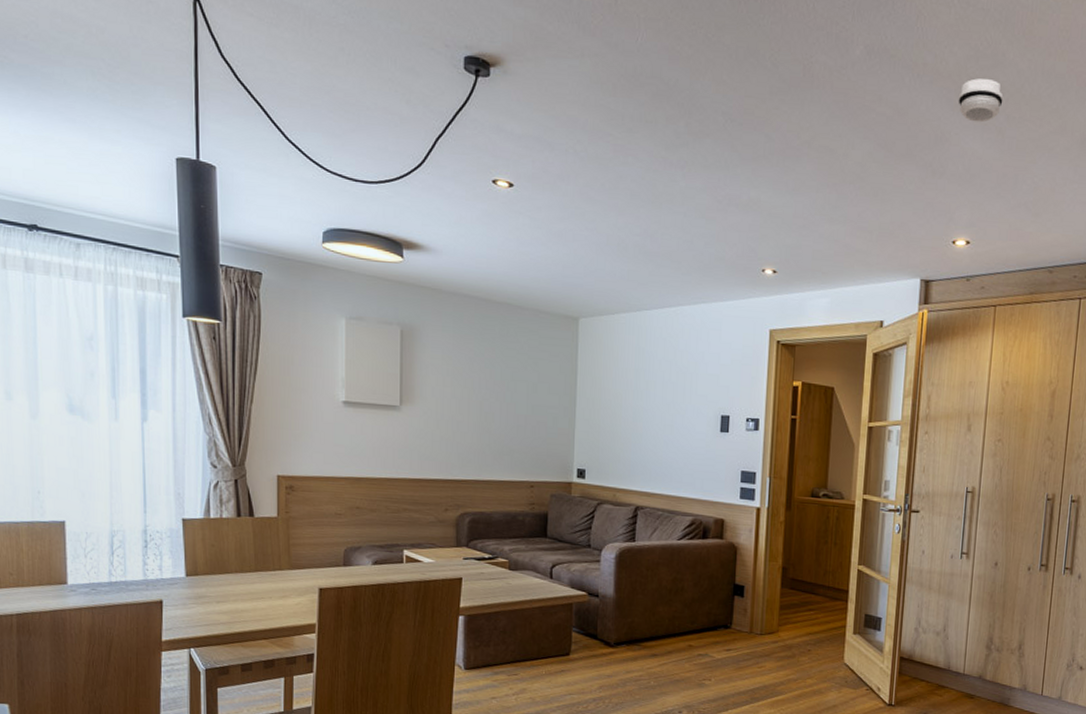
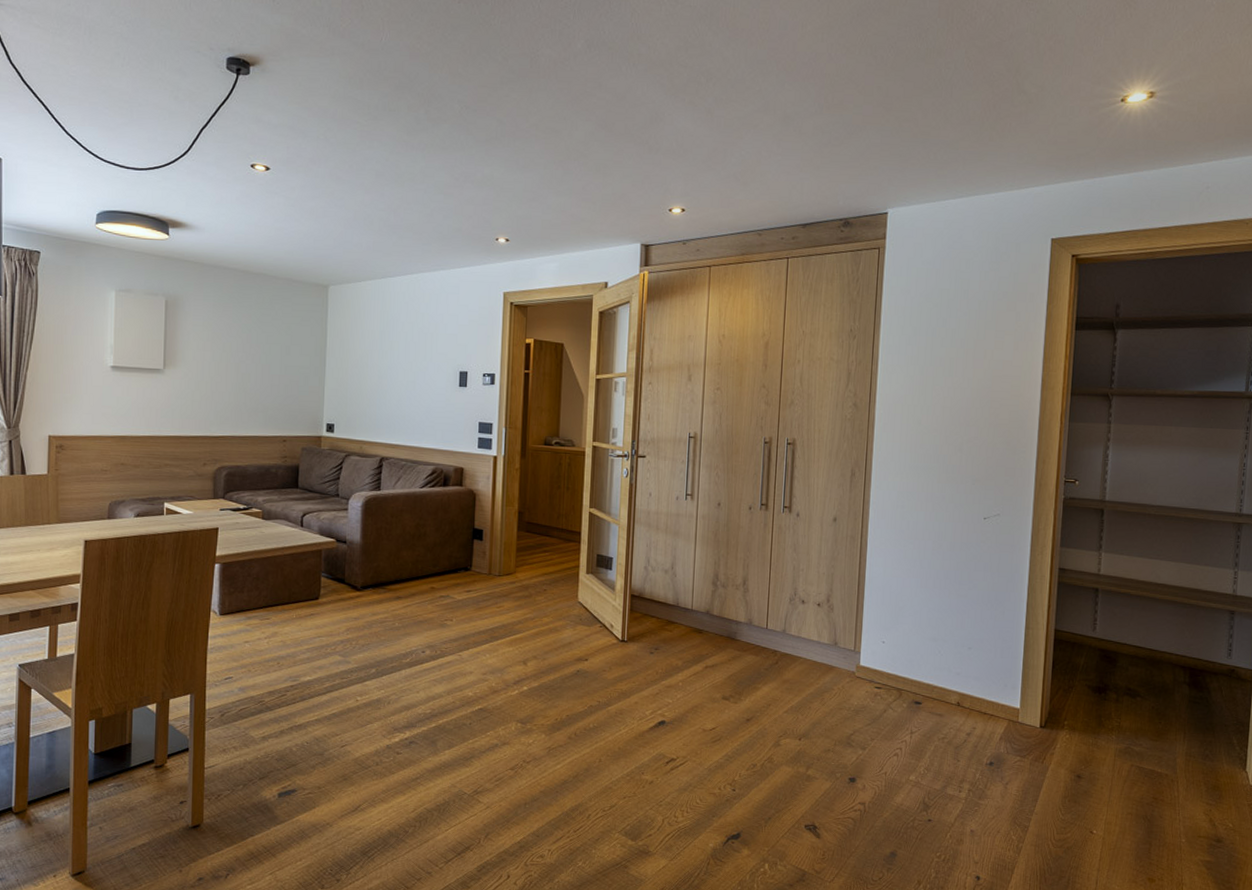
smoke detector: present [958,78,1004,123] -> none [670,66,711,104]

